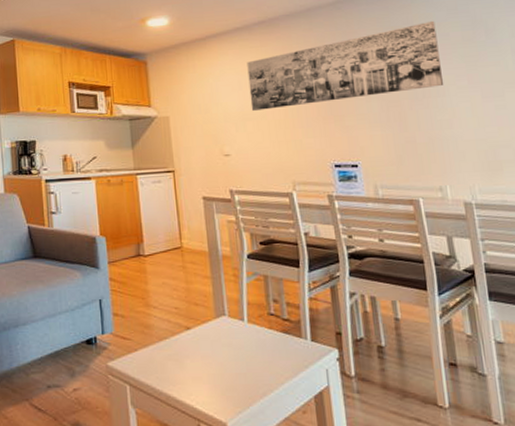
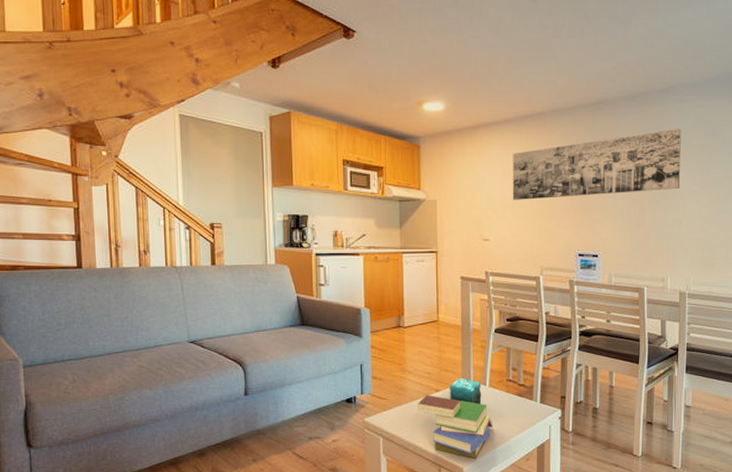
book: none [167,334,258,411] -> present [418,395,493,459]
candle: none [201,313,241,345] -> present [449,378,482,405]

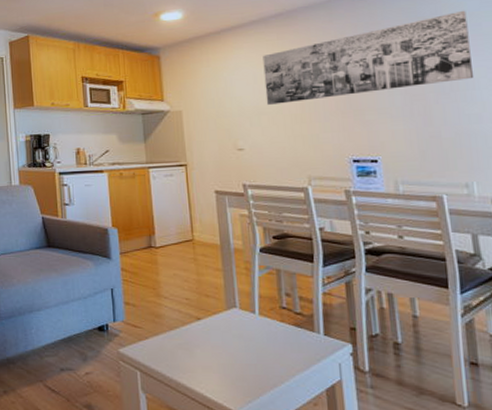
book: present [418,395,493,459] -> none [177,324,268,401]
candle: present [449,378,482,405] -> none [211,305,252,336]

